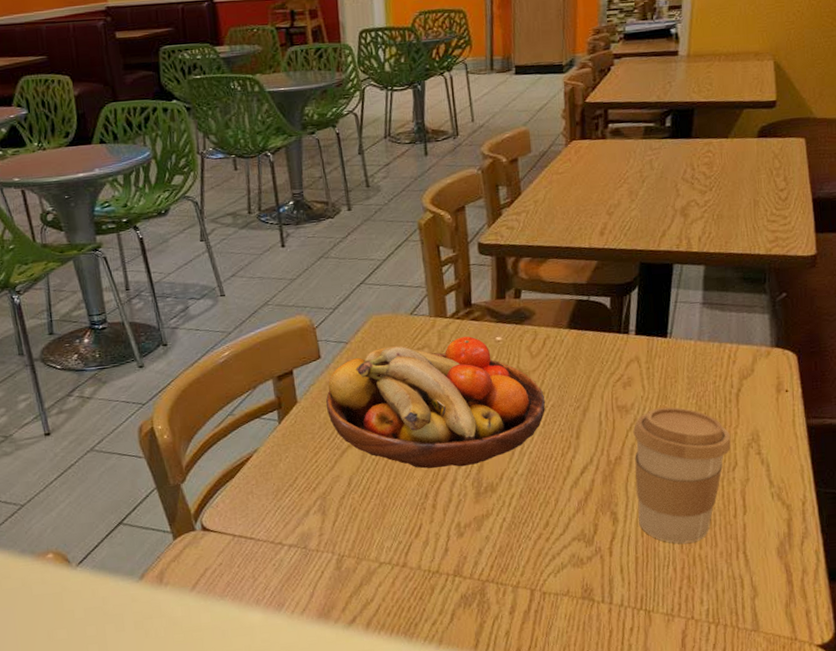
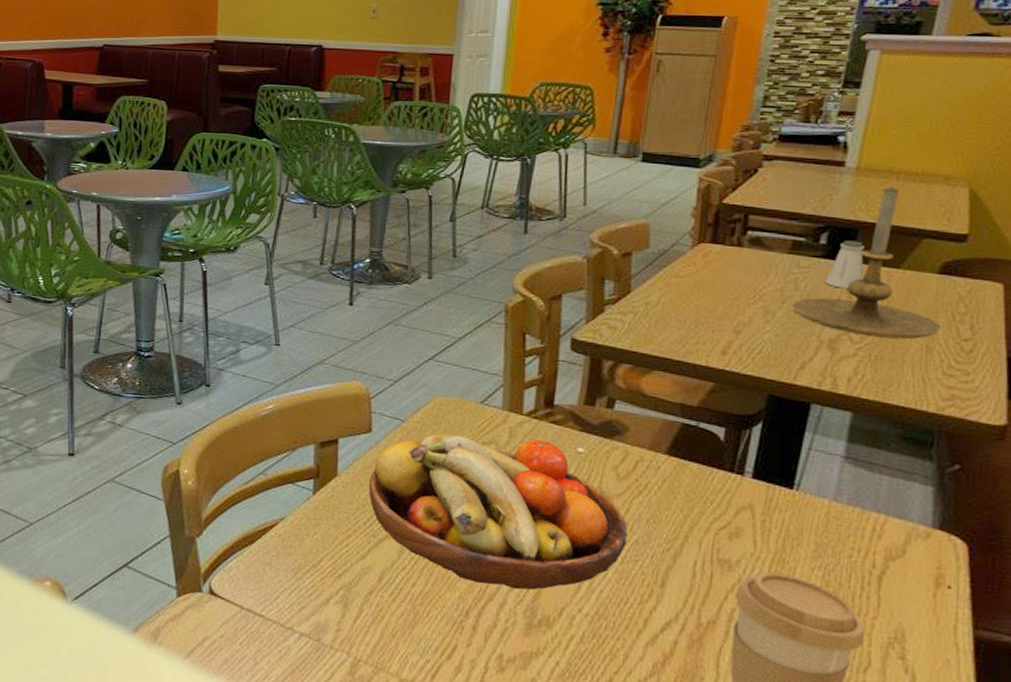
candle holder: none [649,67,764,200] -> present [791,186,942,340]
saltshaker: none [673,119,702,163] -> present [825,240,865,289]

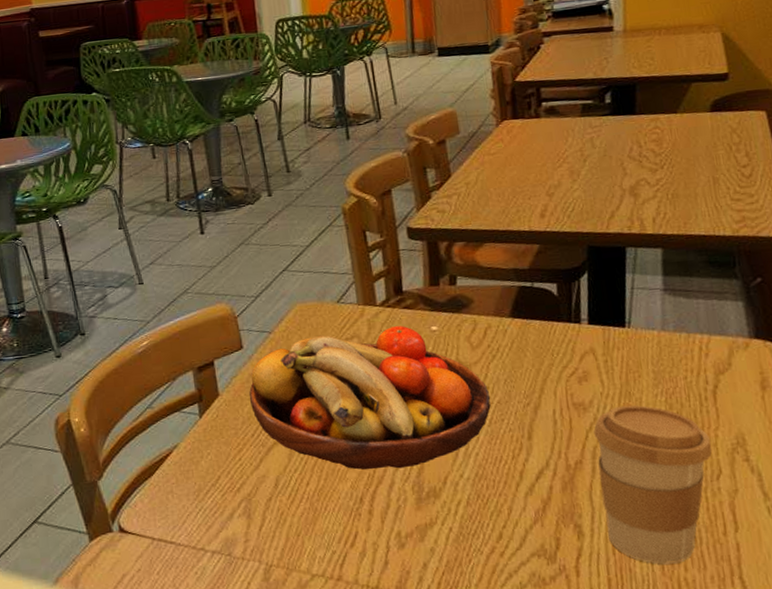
candle holder: present [791,186,942,340] -> none [592,41,723,179]
saltshaker: present [825,240,865,289] -> none [616,95,649,140]

